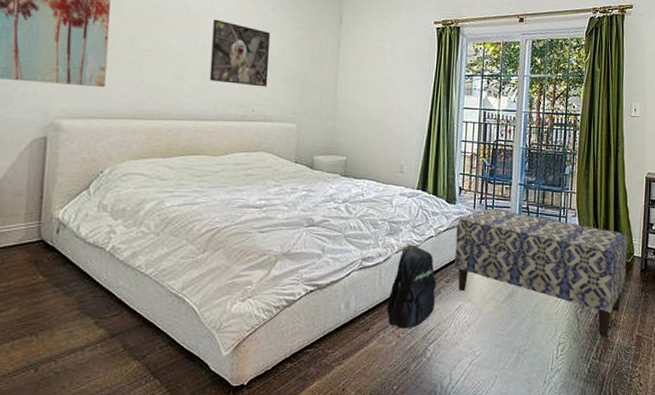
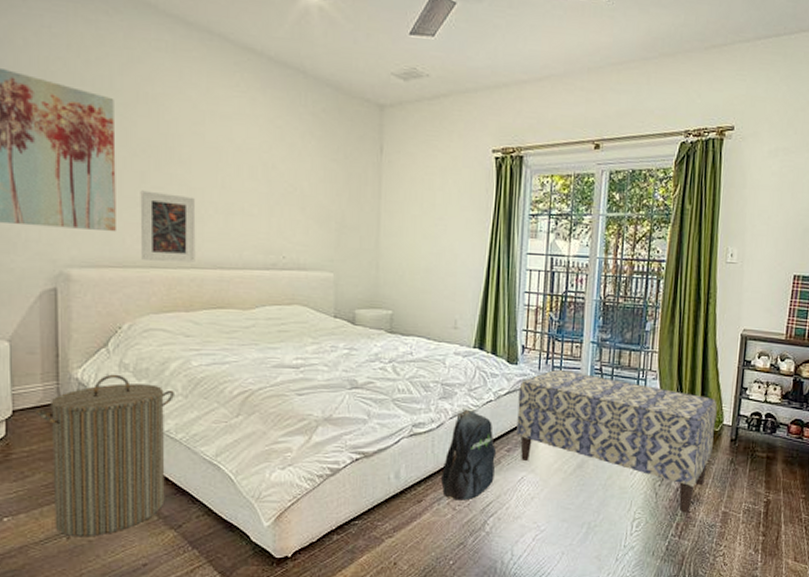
laundry hamper: none [16,214,147,369] -> present [35,374,174,537]
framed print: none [126,52,178,115] -> present [140,190,196,262]
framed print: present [209,19,270,87] -> none [233,150,300,230]

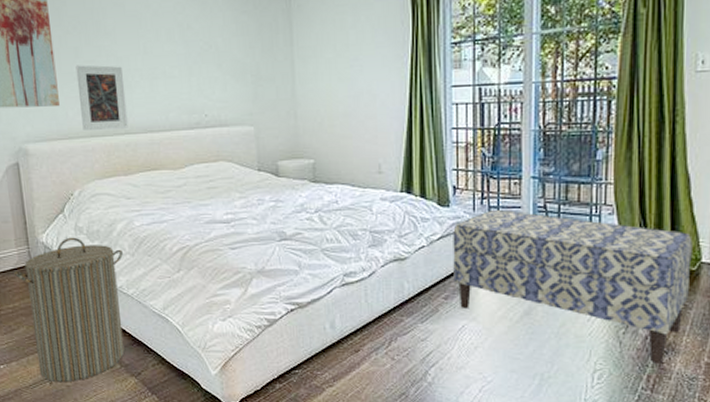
backpack: present [441,409,497,501] -> none [377,256,434,350]

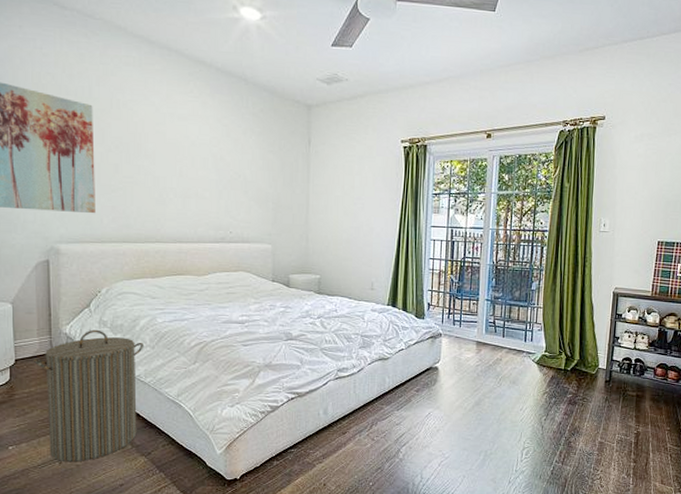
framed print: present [75,65,128,130] -> none [114,179,159,238]
bench: present [453,209,693,364] -> none [424,322,594,443]

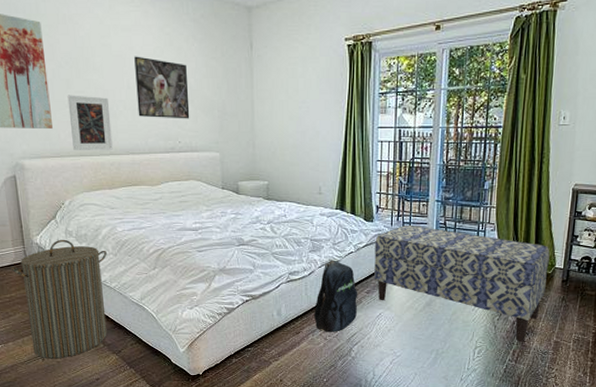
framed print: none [114,179,159,238] -> present [67,95,113,150]
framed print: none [189,145,244,210] -> present [134,56,190,119]
backpack: none [362,357,408,433] -> present [314,260,358,332]
bench: none [424,322,594,443] -> present [374,224,550,342]

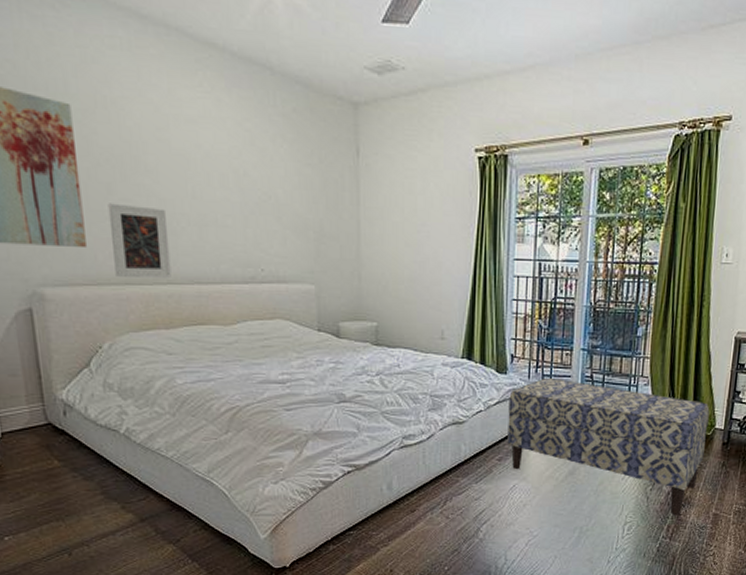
laundry hamper: present [11,239,107,359] -> none [24,394,162,554]
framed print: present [134,56,190,119] -> none [202,156,277,241]
backpack: present [314,260,358,332] -> none [434,420,488,509]

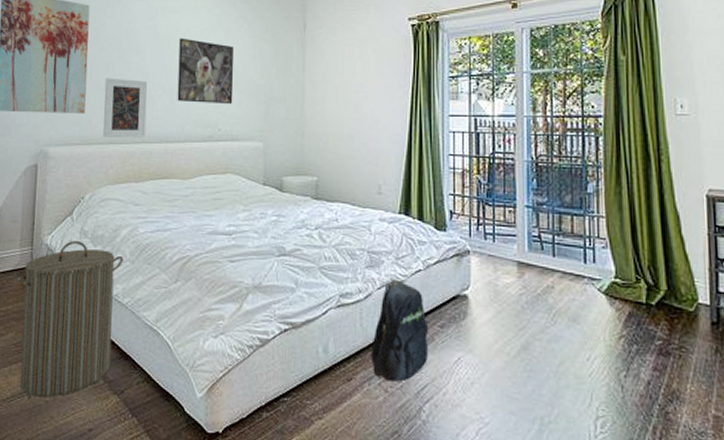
laundry hamper: none [24,394,162,554] -> present [13,240,123,397]
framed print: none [202,156,277,241] -> present [177,38,234,105]
backpack: none [434,420,488,509] -> present [371,279,429,382]
bench: present [507,377,710,516] -> none [449,236,689,414]

